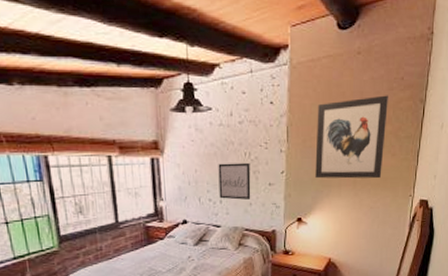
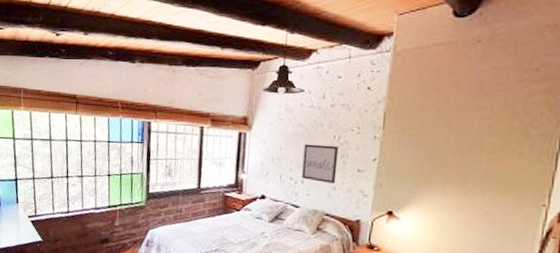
wall art: present [315,95,388,179] -> none [414,86,516,180]

